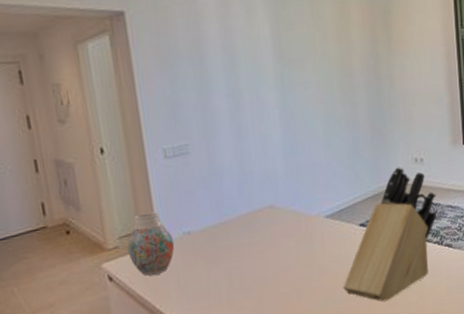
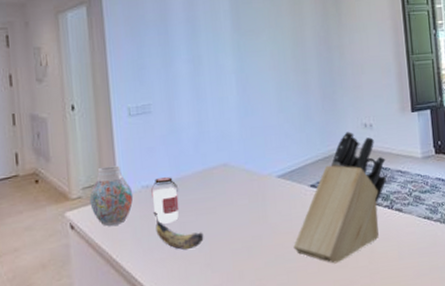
jar: none [192,222,224,271] -> present [150,177,180,224]
banana: none [197,257,251,297] -> present [153,211,204,250]

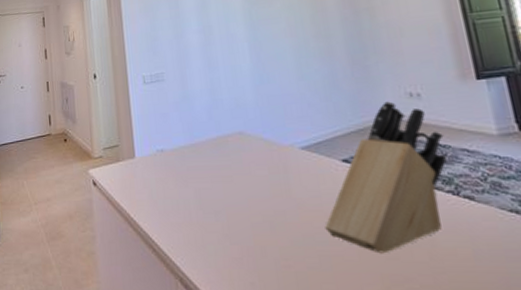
vase: present [89,165,134,226] -> none [109,129,149,185]
jar: present [150,177,180,224] -> none [165,143,194,188]
banana: present [153,211,204,250] -> none [168,175,221,218]

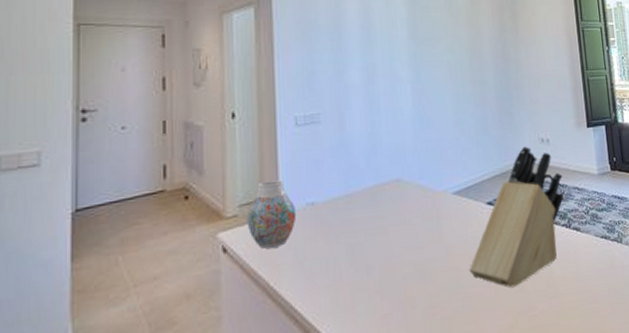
vase: none [109,129,149,185] -> present [246,180,297,249]

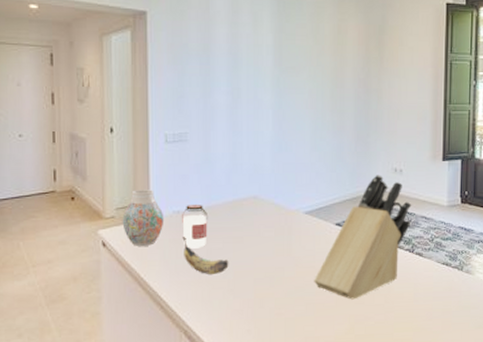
jar: none [315,193,348,246] -> present [181,205,209,249]
banana: none [318,231,373,276] -> present [182,236,229,275]

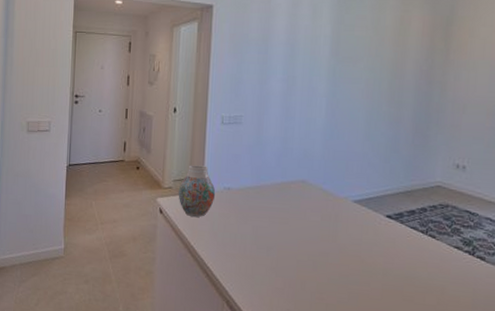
jar: present [181,205,209,249] -> none [230,183,257,225]
banana: present [182,236,229,275] -> none [231,211,274,252]
knife block: present [314,175,412,300] -> none [359,169,475,296]

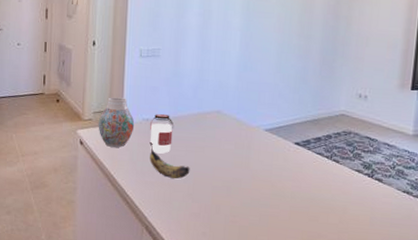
jar: none [230,183,257,225] -> present [149,114,174,154]
banana: none [231,211,274,252] -> present [149,141,190,179]

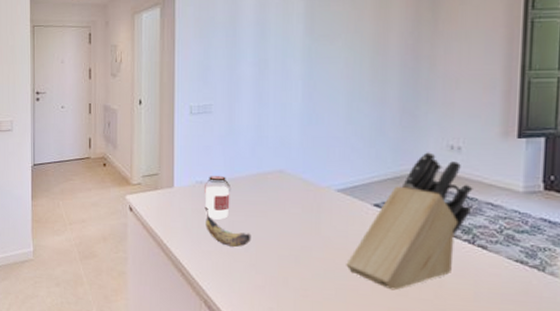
vase: present [98,97,135,147] -> none [148,159,188,213]
knife block: none [269,99,375,217] -> present [346,152,473,291]

